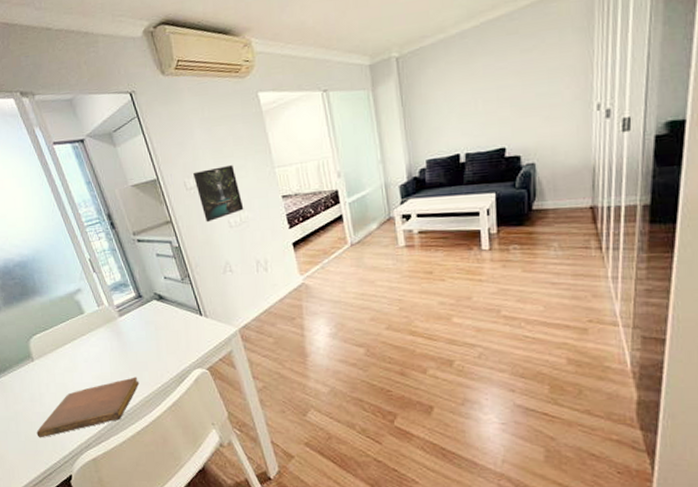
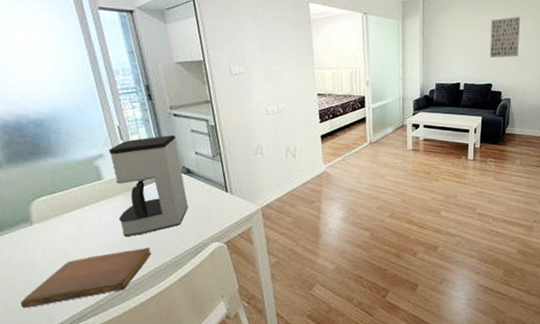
coffee maker: none [84,262,166,368] -> present [108,135,189,237]
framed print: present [193,164,244,223] -> none [239,59,282,107]
wall art: none [495,49,540,115] -> present [489,16,520,58]

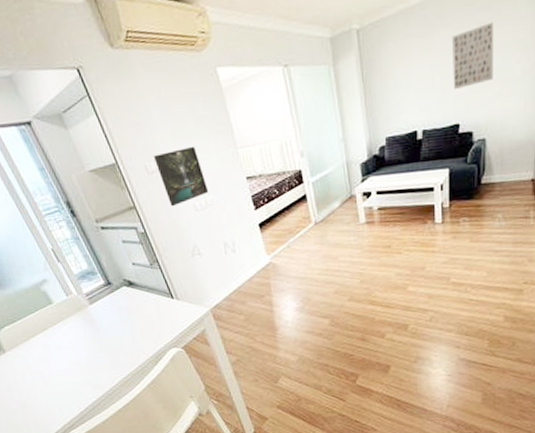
notebook: present [20,247,152,309] -> none [17,360,117,424]
coffee maker: present [108,135,189,237] -> none [50,249,139,354]
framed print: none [239,59,282,107] -> present [154,146,209,207]

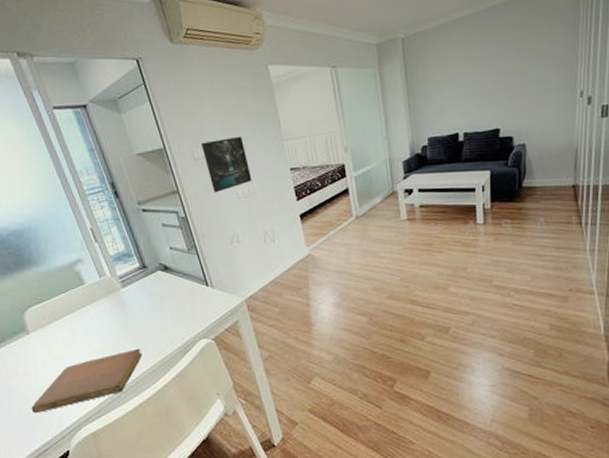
notebook: none [17,360,117,424] -> present [31,348,143,414]
wall art: present [452,21,493,90] -> none [492,37,531,97]

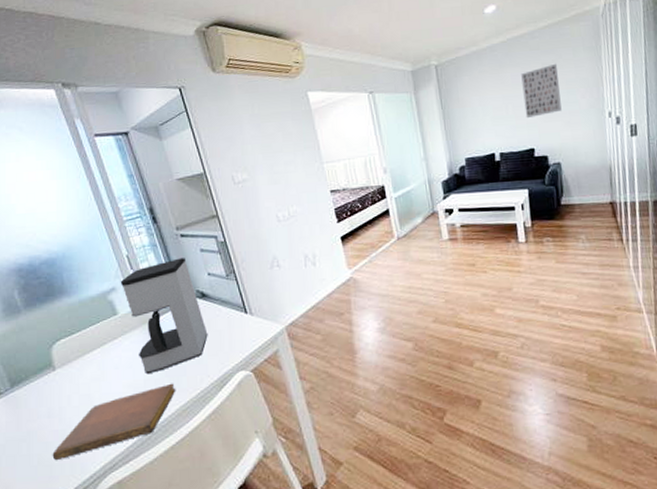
coffee maker: none [85,232,171,340] -> present [120,258,208,375]
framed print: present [201,136,252,193] -> none [242,159,293,217]
wall art: none [492,37,531,97] -> present [521,63,562,119]

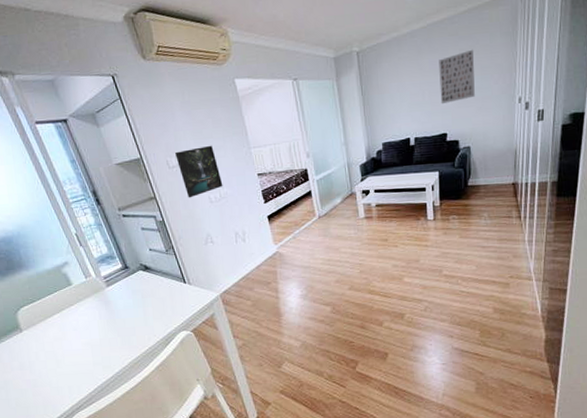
notebook: present [52,383,176,461] -> none [27,341,128,404]
coffee maker: present [120,258,208,375] -> none [71,236,153,335]
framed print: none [242,159,293,217] -> present [175,145,223,198]

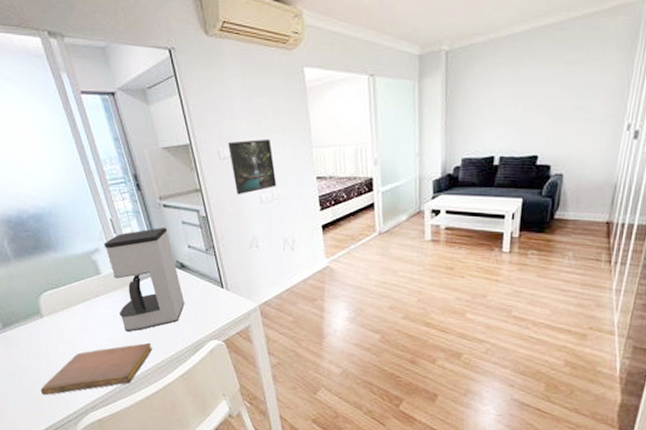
notebook: none [27,341,128,404] -> present [40,342,153,396]
coffee maker: none [71,236,153,335] -> present [103,228,185,332]
wall art: present [439,49,475,105] -> none [535,62,582,122]

